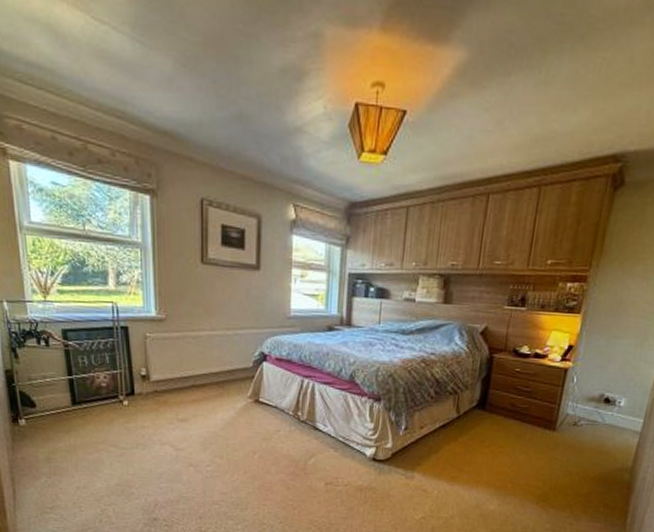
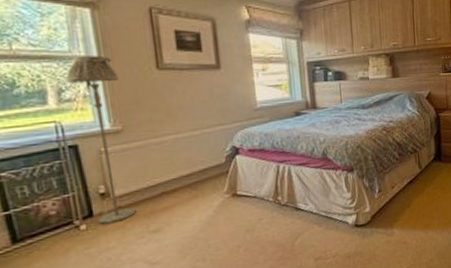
floor lamp: none [124,242,169,405] -> present [65,55,136,225]

